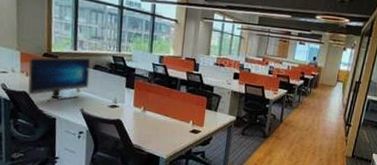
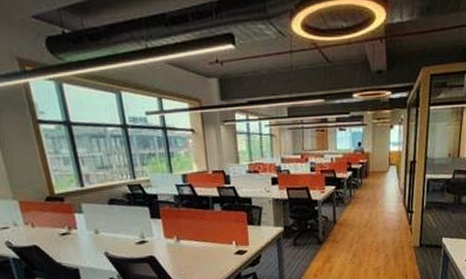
computer monitor: present [28,57,91,103] -> none [30,192,108,253]

